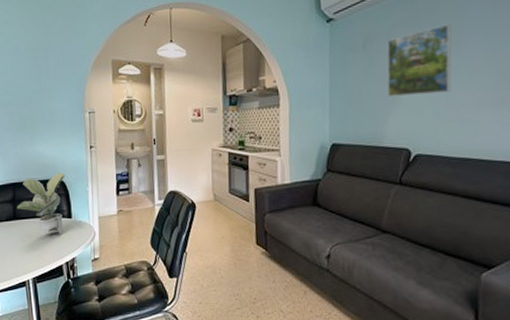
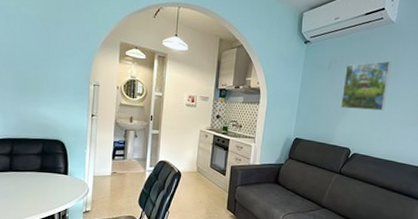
potted plant: present [16,172,66,234] -> none [13,134,66,188]

